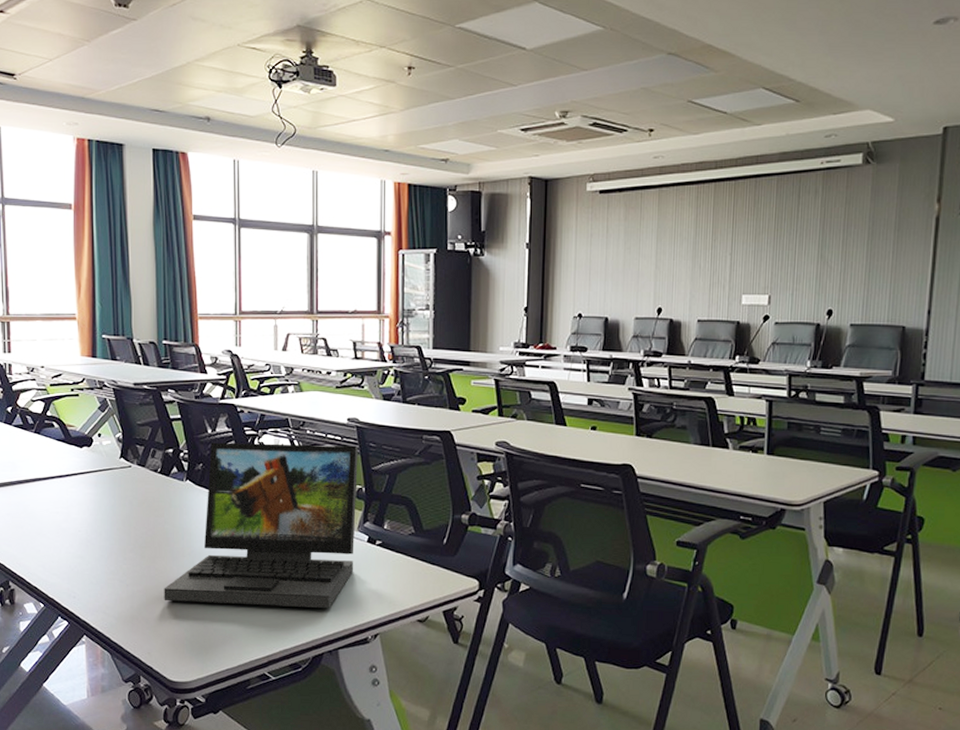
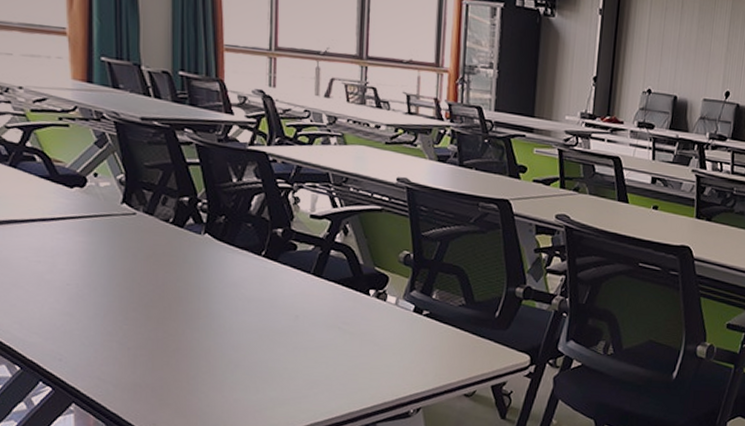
laptop: present [164,442,358,609] -> none [174,193,407,381]

